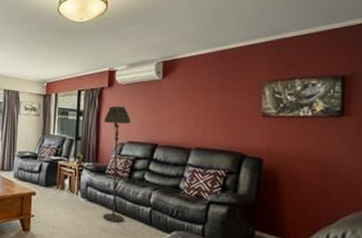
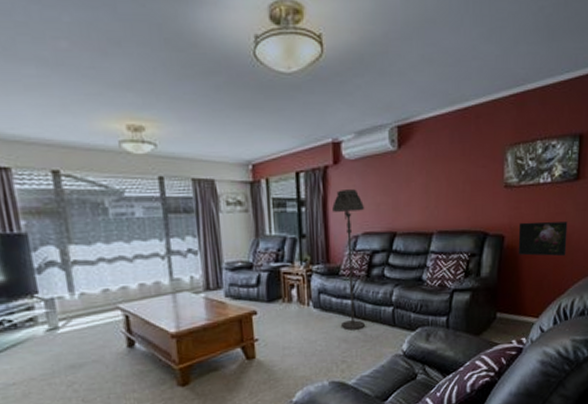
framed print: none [277,149,333,187] -> present [518,221,568,257]

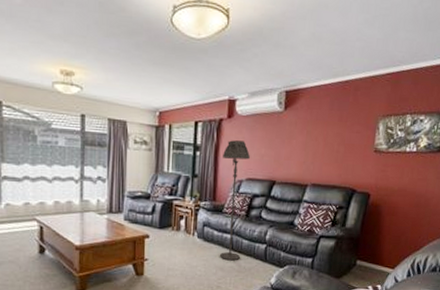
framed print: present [518,221,568,257] -> none [381,184,428,218]

